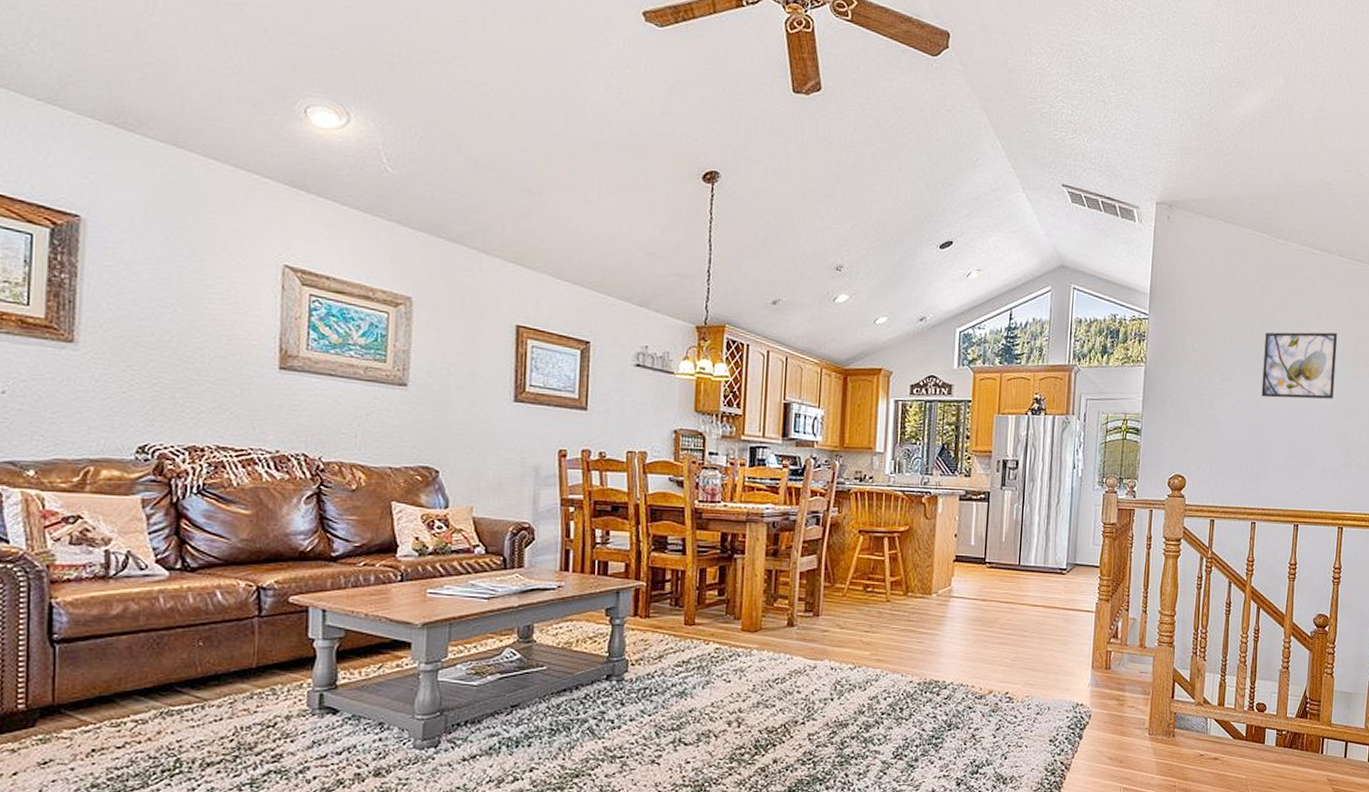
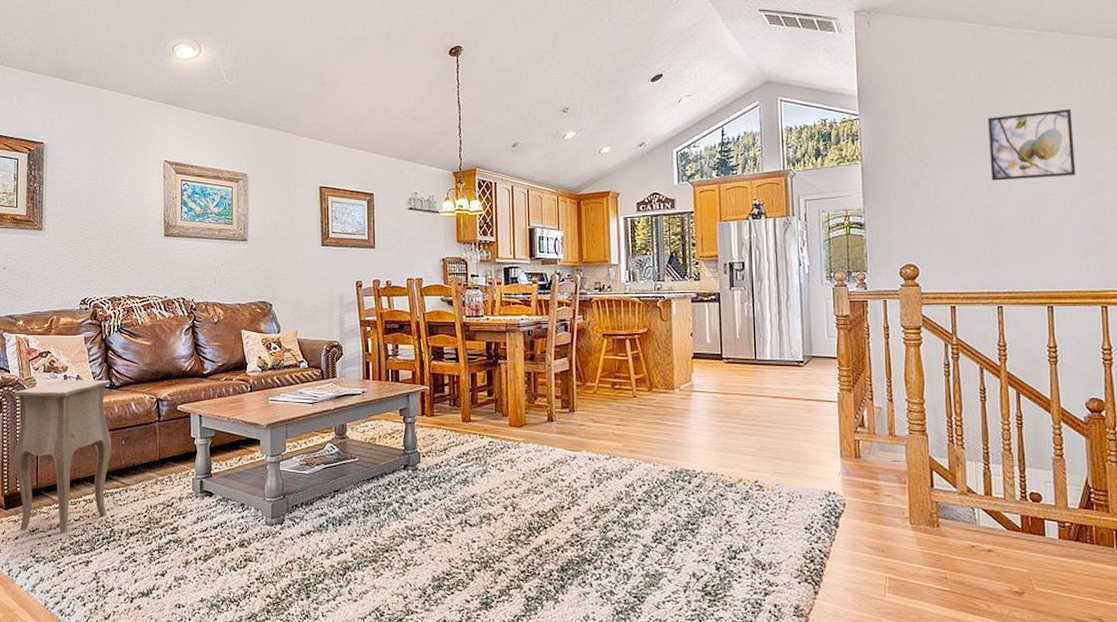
side table: none [13,556,191,766] -> present [14,379,119,534]

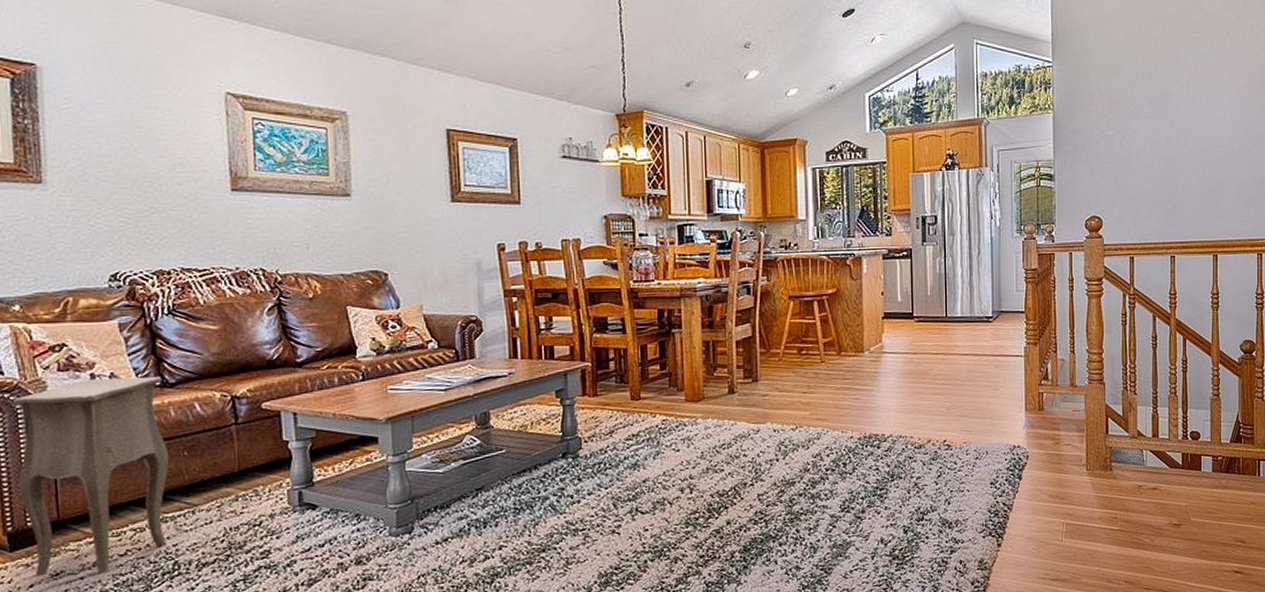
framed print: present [987,108,1076,181] -> none [1169,62,1242,133]

